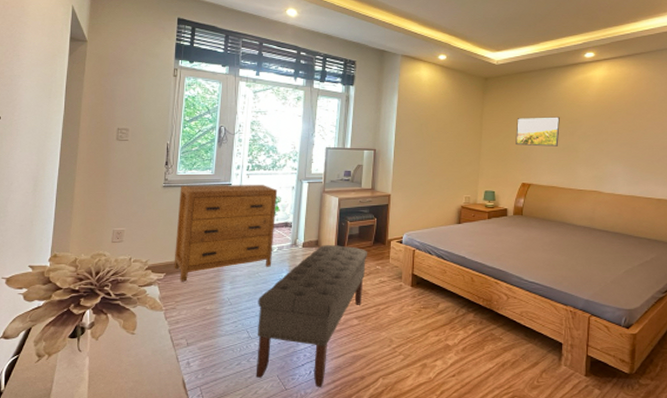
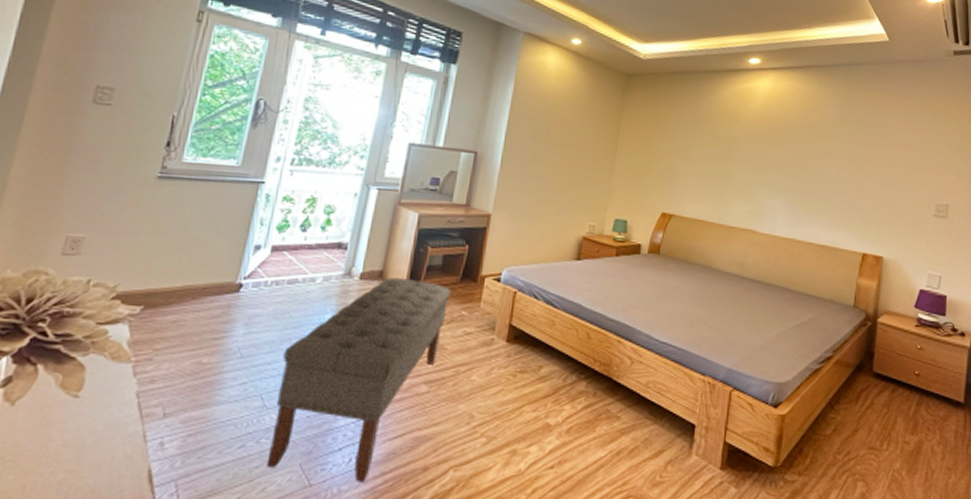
dresser: present [174,185,278,282] -> none [158,178,333,320]
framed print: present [516,116,560,147] -> none [658,129,714,170]

